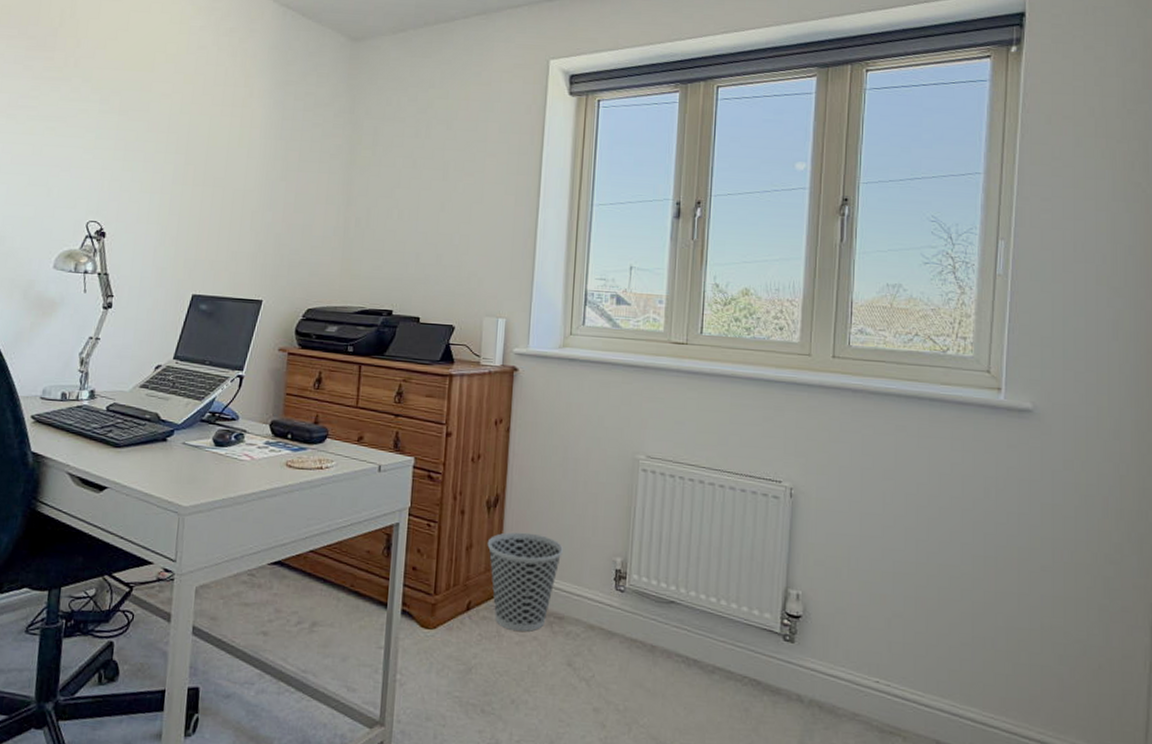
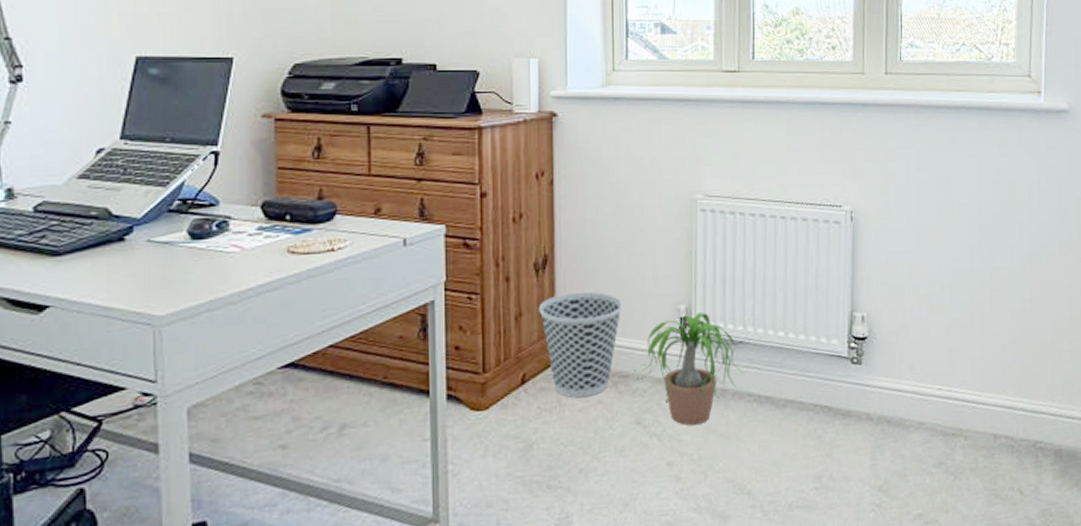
potted plant: none [569,567,675,677] -> present [634,312,745,426]

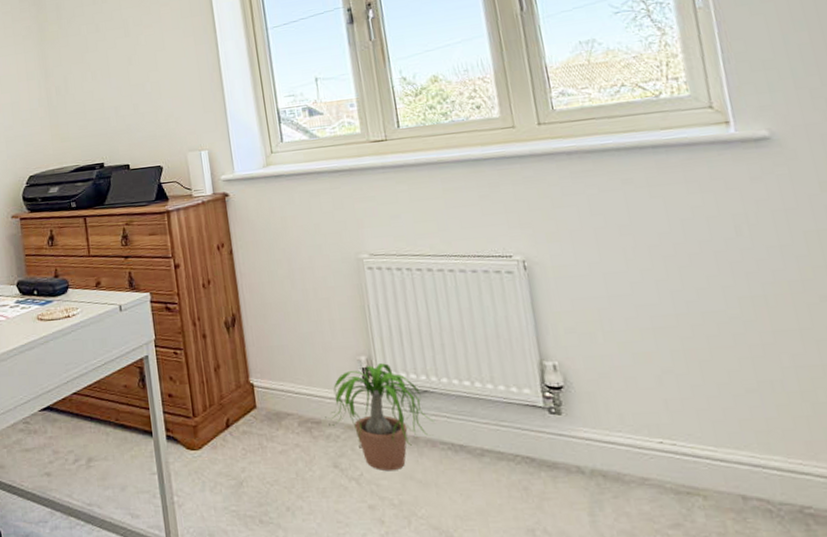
wastebasket: present [538,291,622,397] -> none [233,345,307,441]

